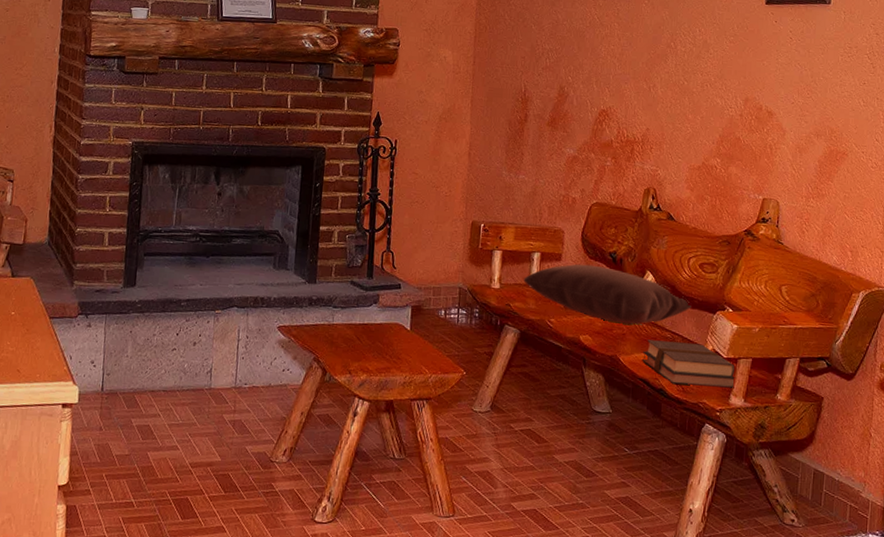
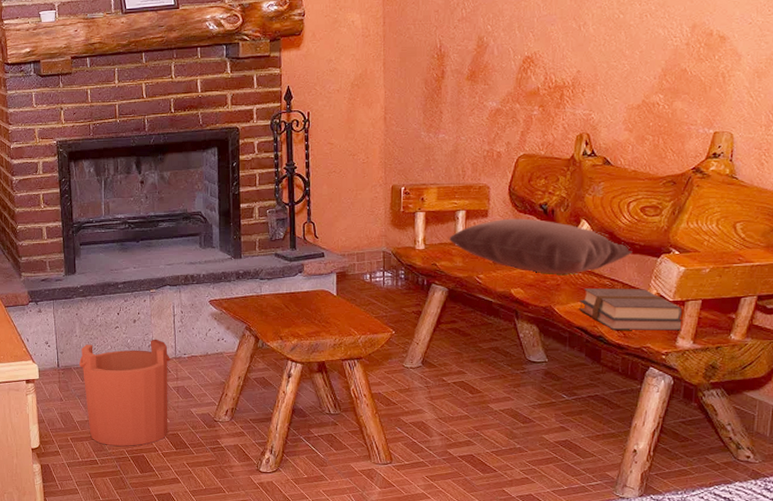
wooden bucket: none [126,365,230,487] -> present [79,339,170,447]

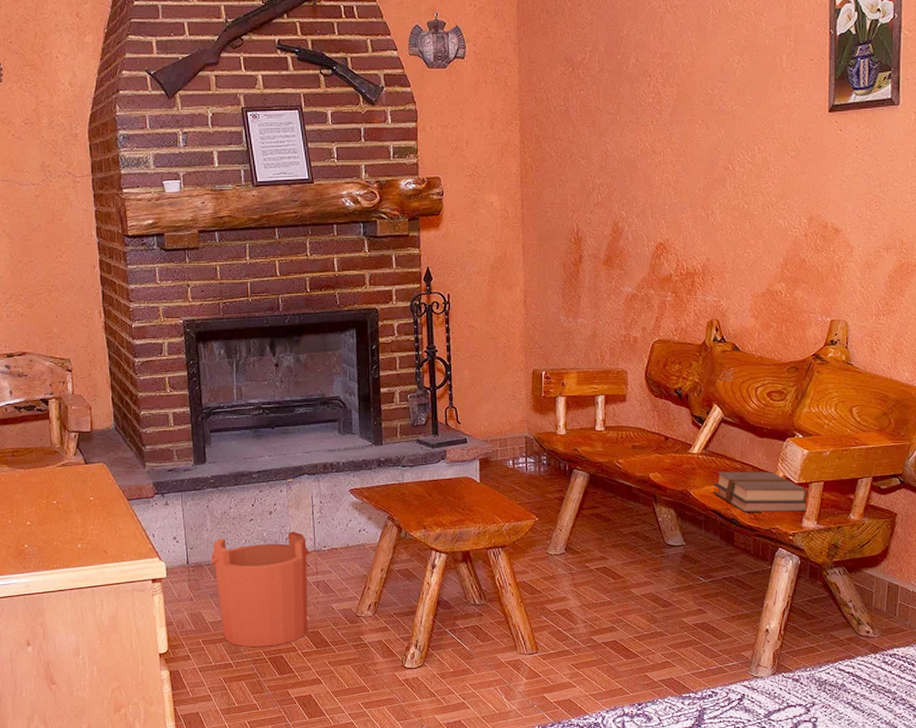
cushion: present [449,218,632,274] -> none [589,403,761,458]

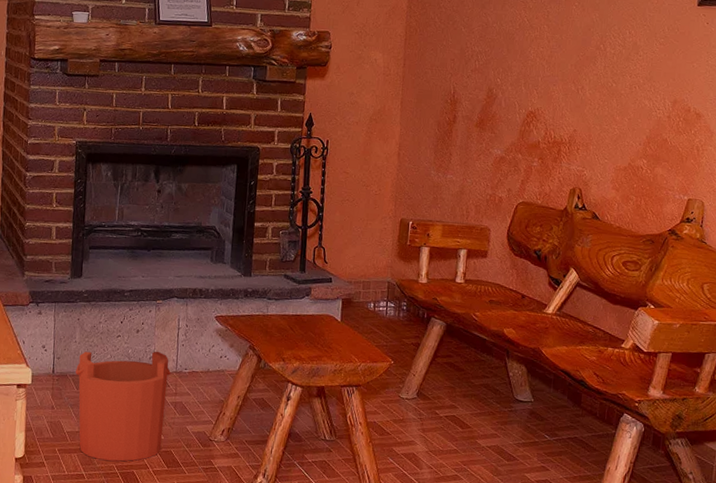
book: present [712,472,807,512] -> none [563,333,655,381]

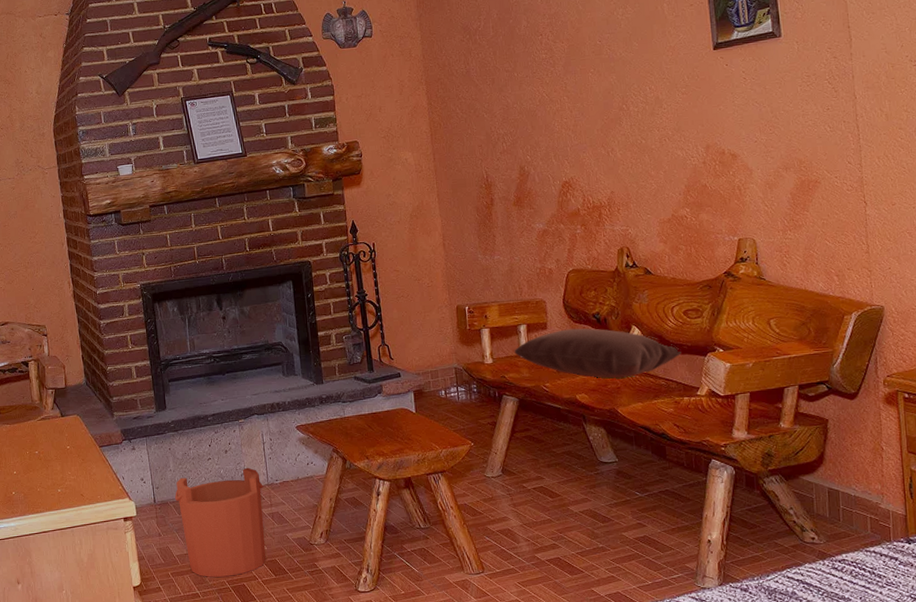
cushion: none [450,260,614,319] -> present [514,328,682,379]

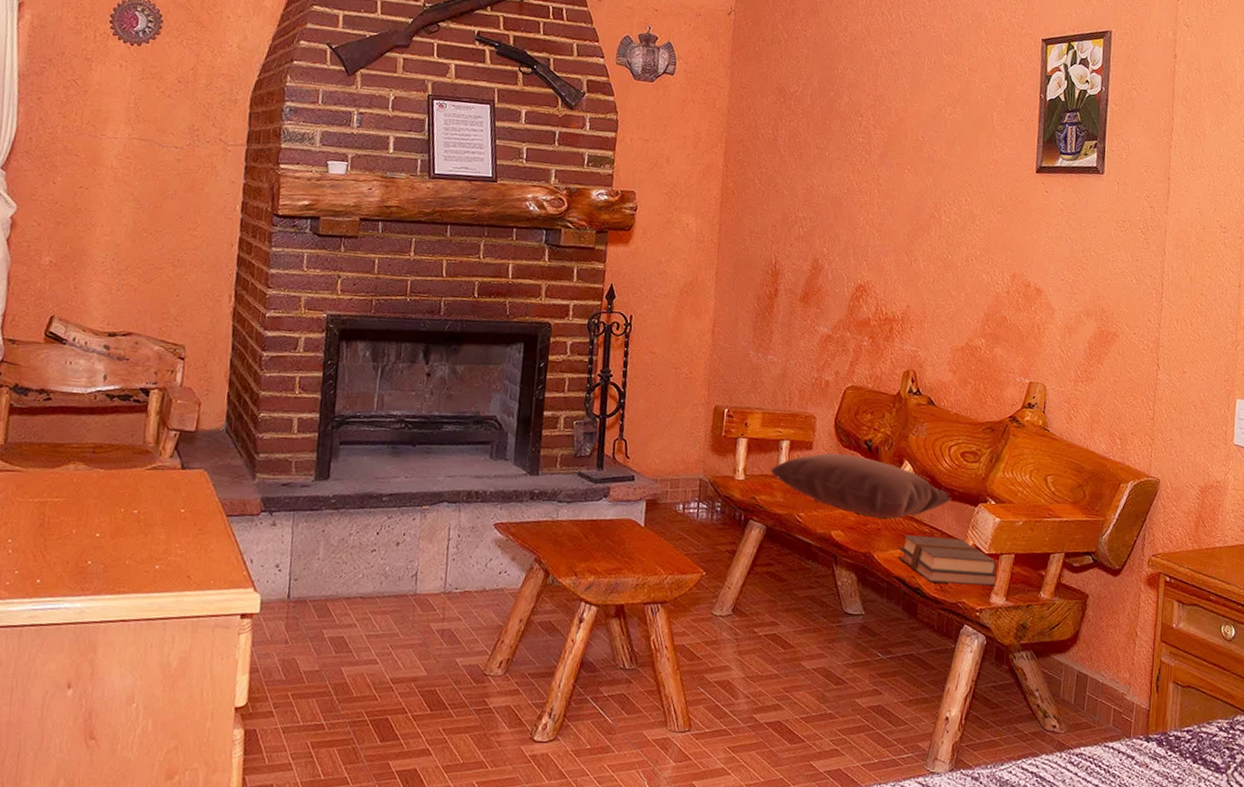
wooden bucket: present [175,467,267,578] -> none [317,567,438,707]
book: none [639,386,736,427] -> present [897,535,997,586]

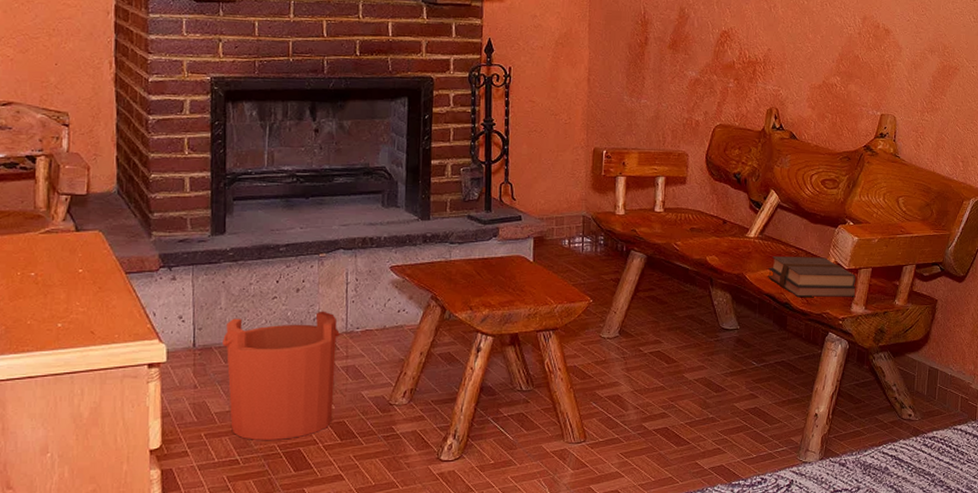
wooden bucket: none [317,567,438,707] -> present [222,311,340,441]
cushion: present [771,452,952,519] -> none [649,186,814,243]

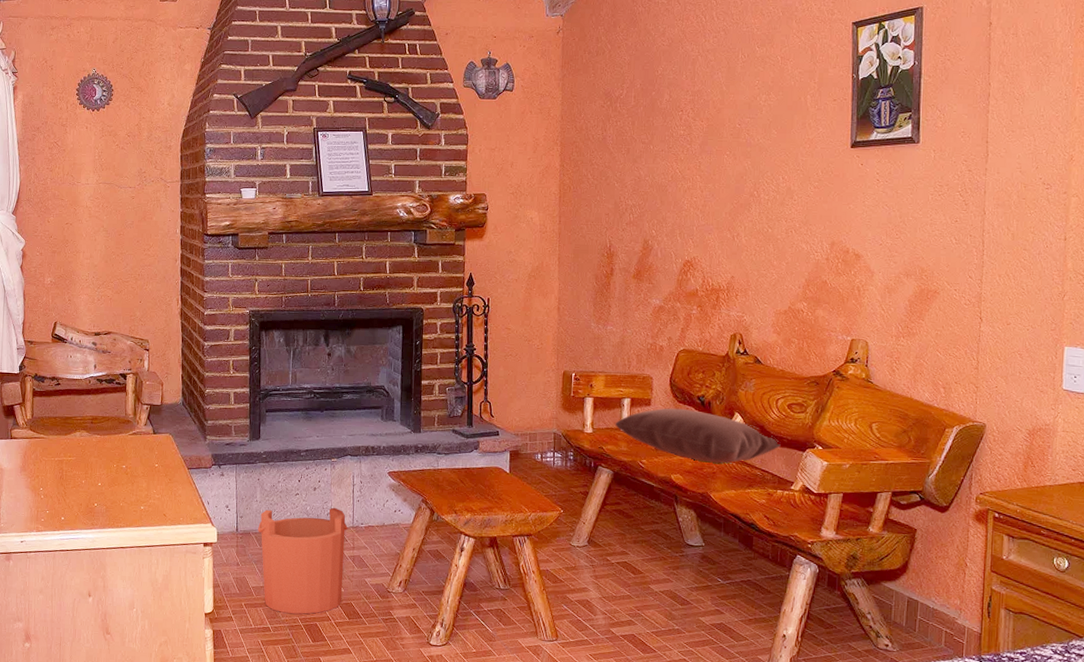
cushion: none [649,186,814,243] -> present [615,408,781,464]
book: present [767,256,856,297] -> none [732,477,826,522]

